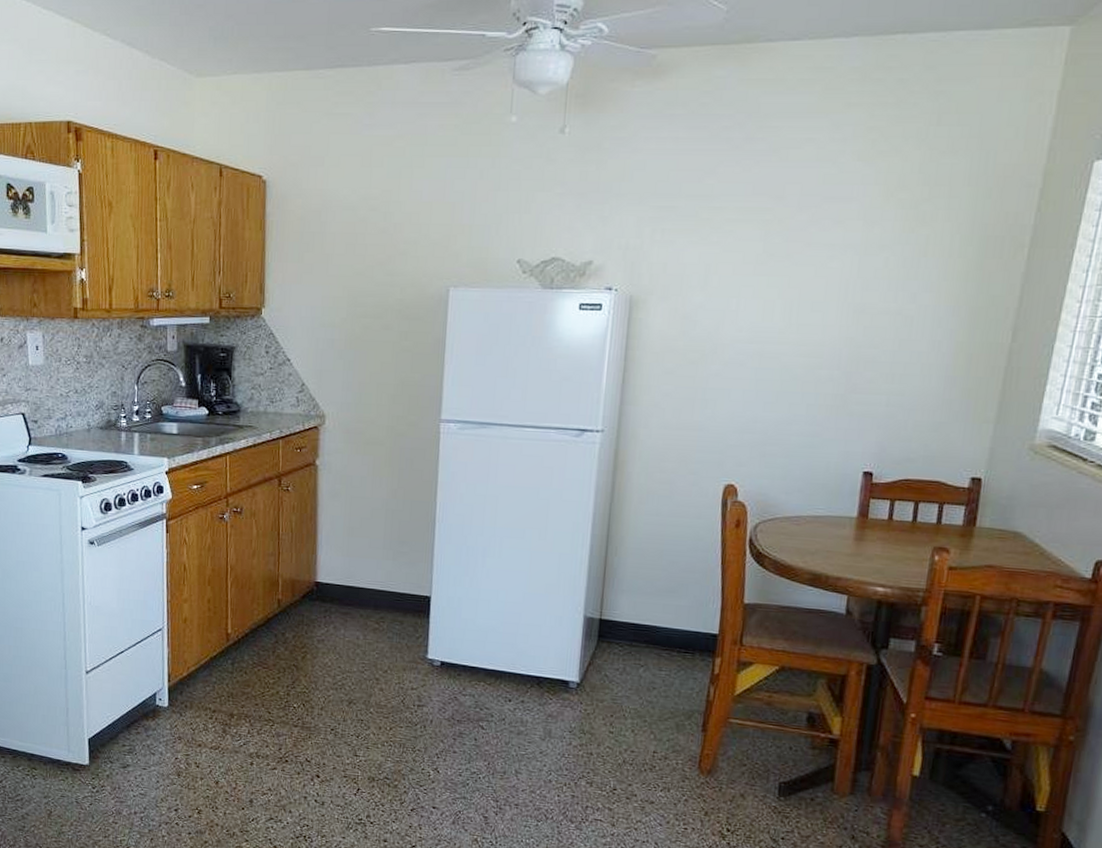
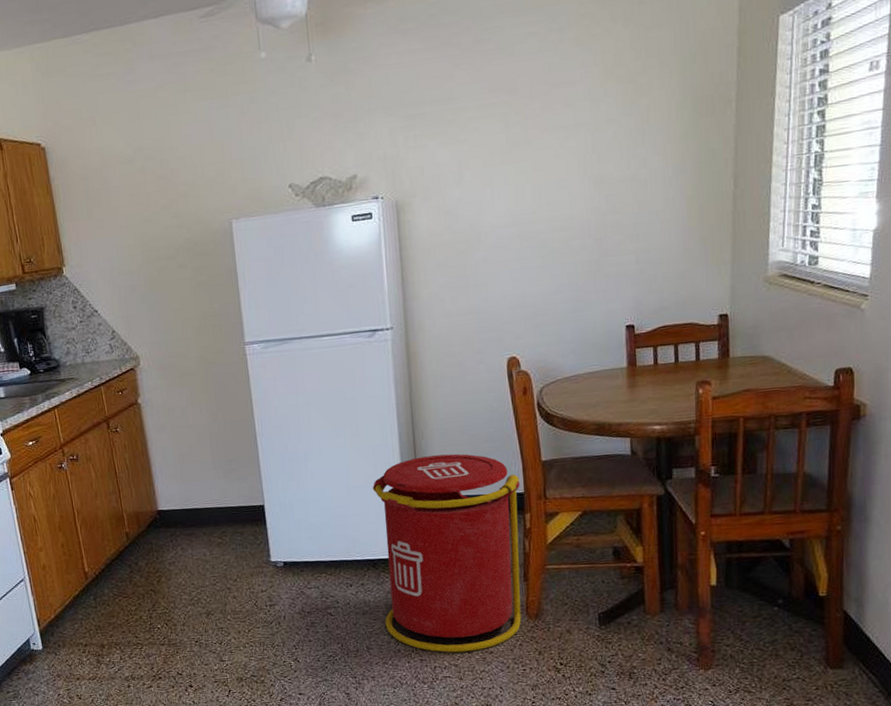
trash can: none [540,575,716,798] -> present [372,454,522,653]

